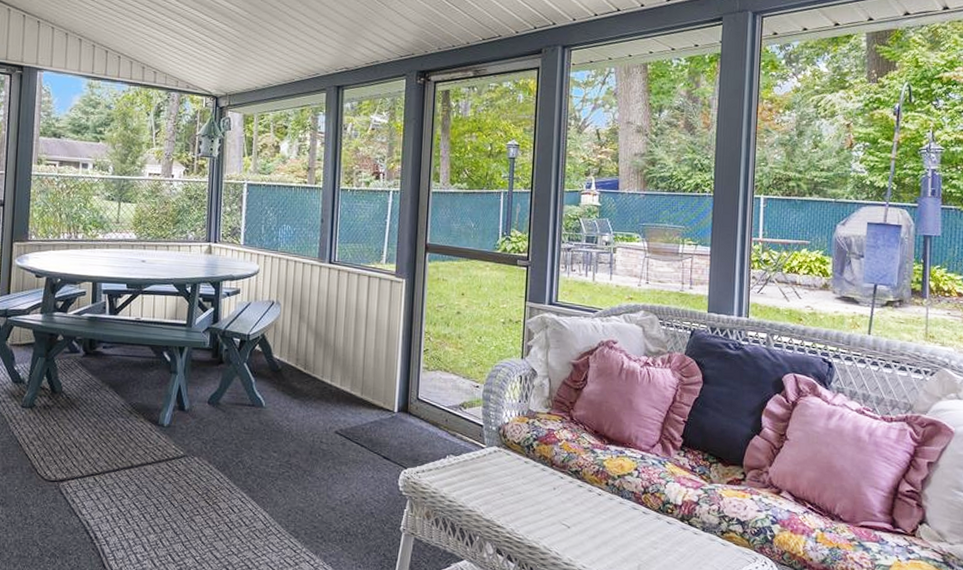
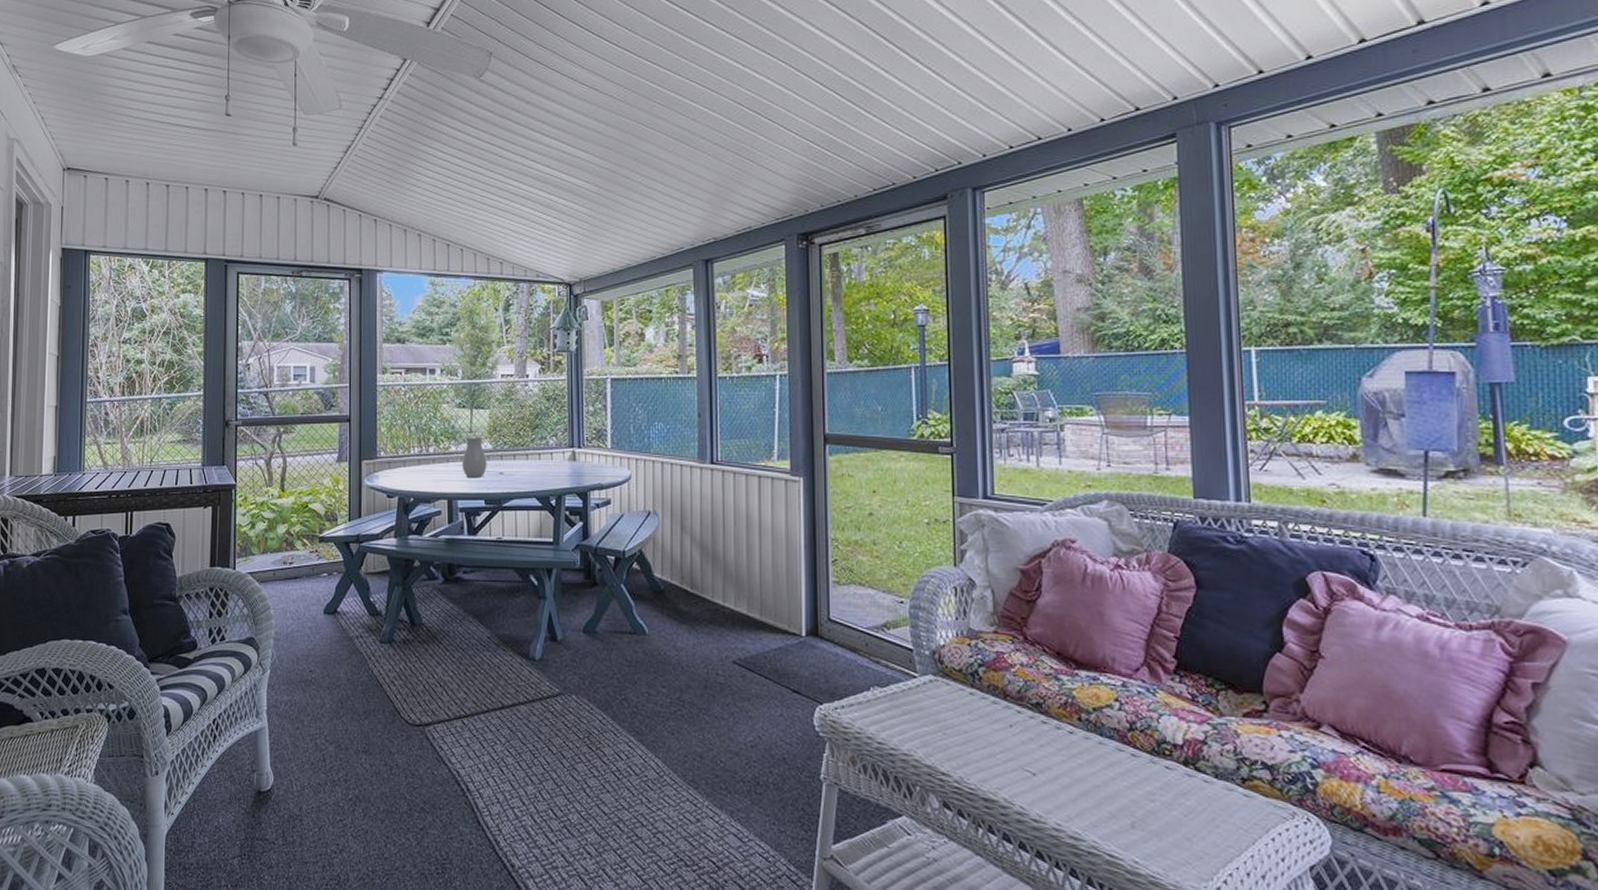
pitcher: none [108,227,131,264] -> present [462,437,487,477]

